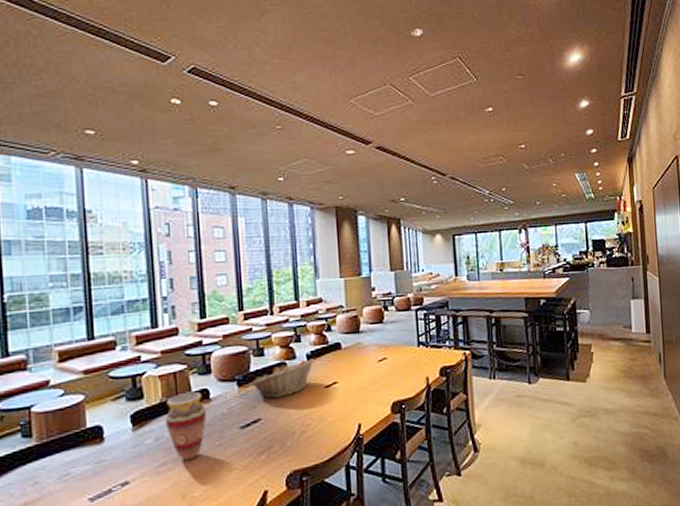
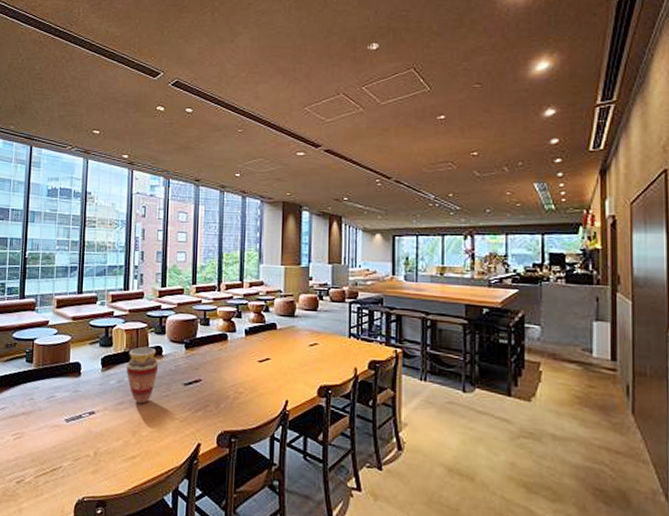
fruit basket: present [251,358,314,399] -> none [196,333,251,365]

